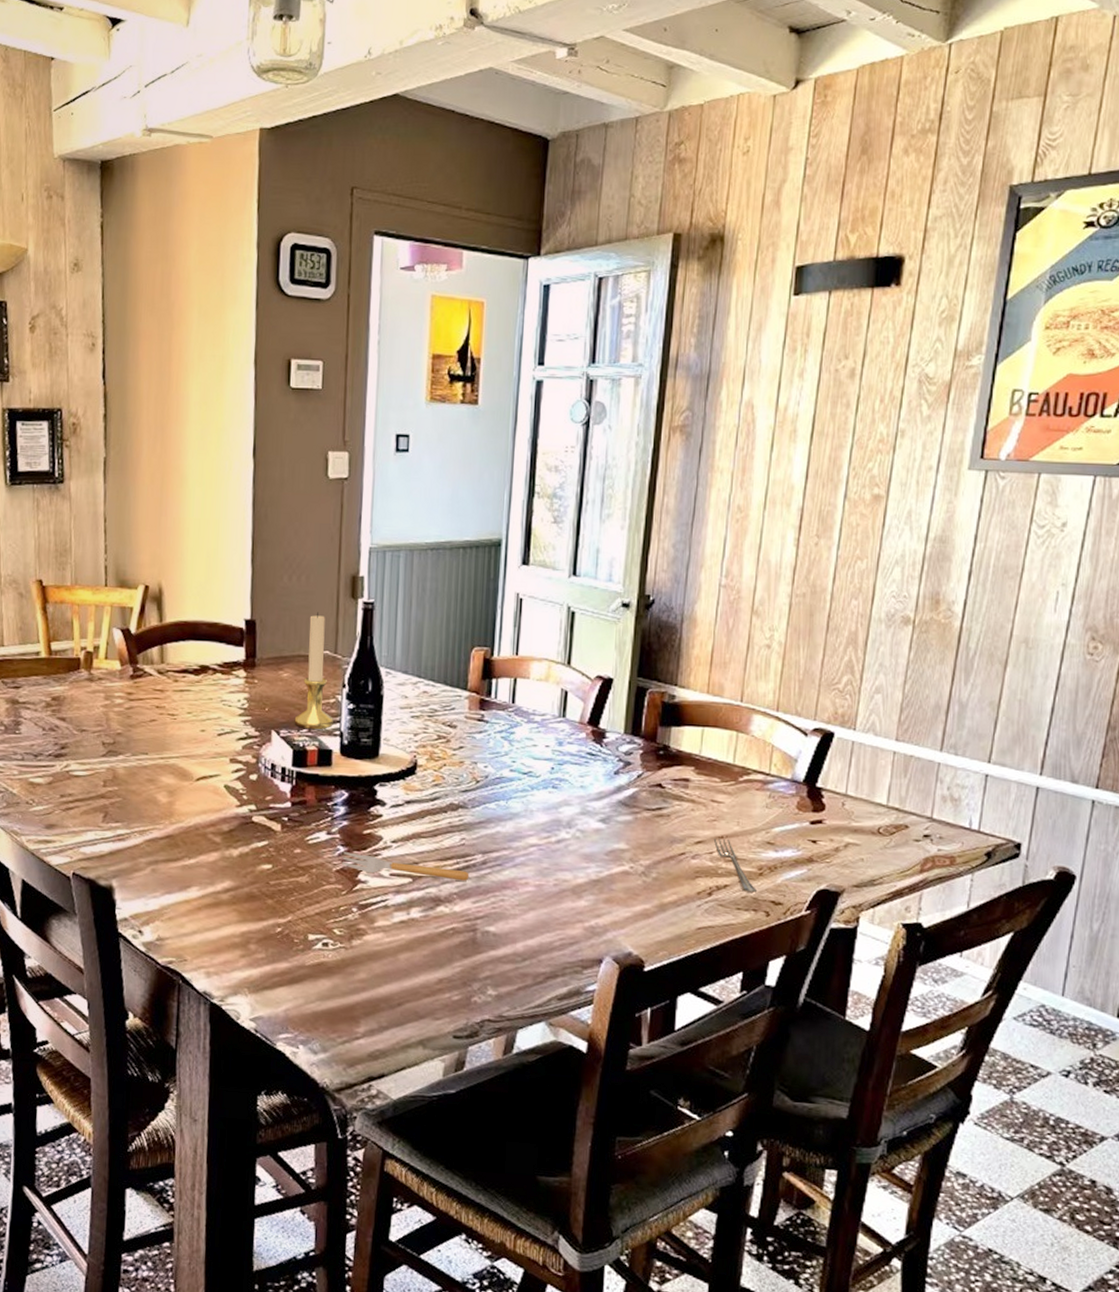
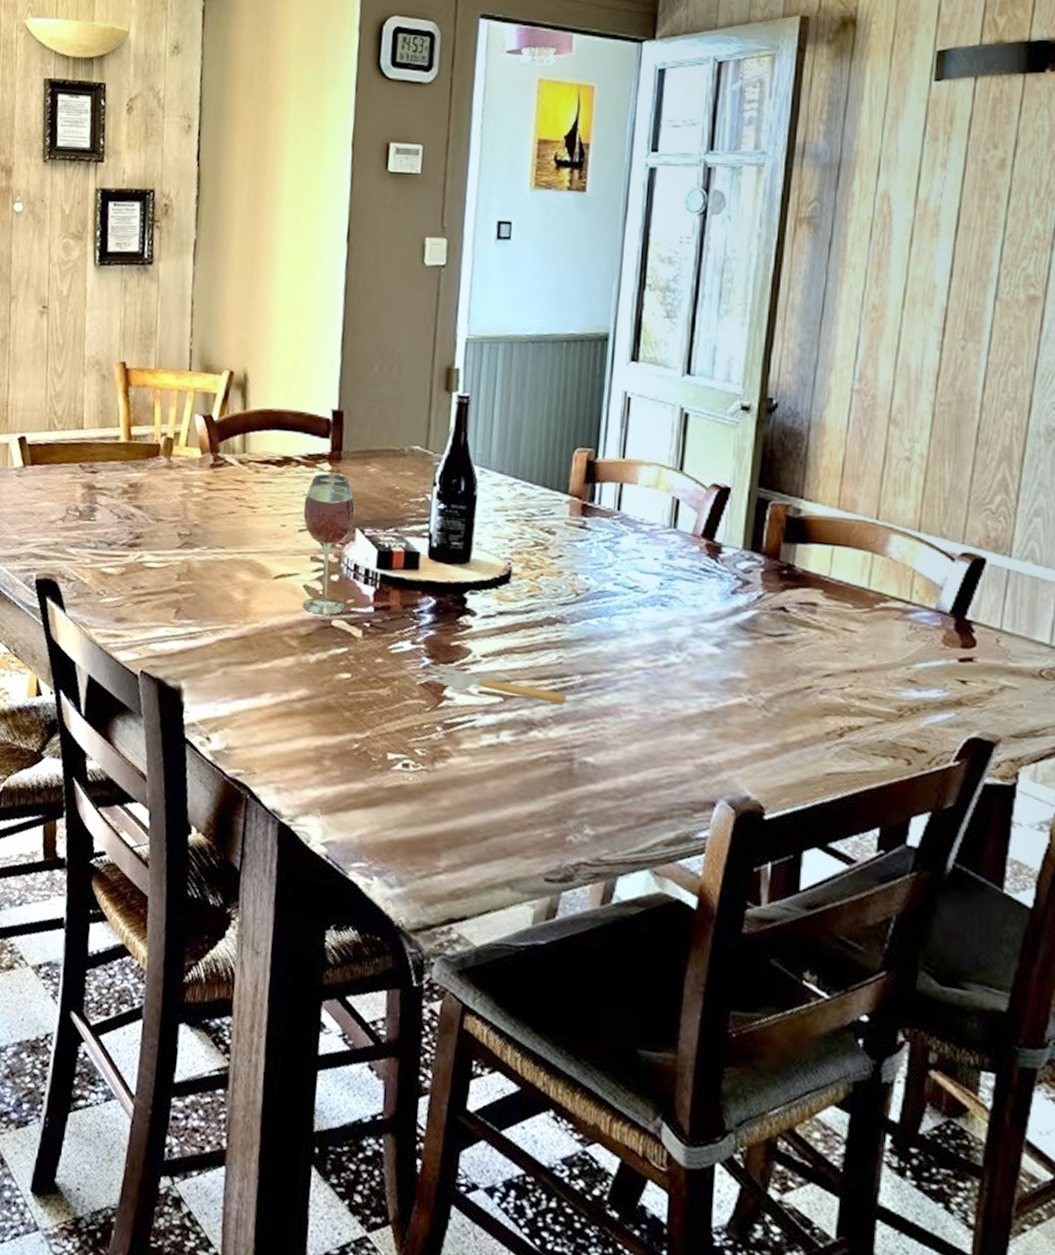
wineglass: none [221,680,270,812] -> present [302,474,356,615]
candle holder: present [294,612,335,730] -> none [380,404,423,530]
fork: present [713,839,758,893] -> none [845,672,897,737]

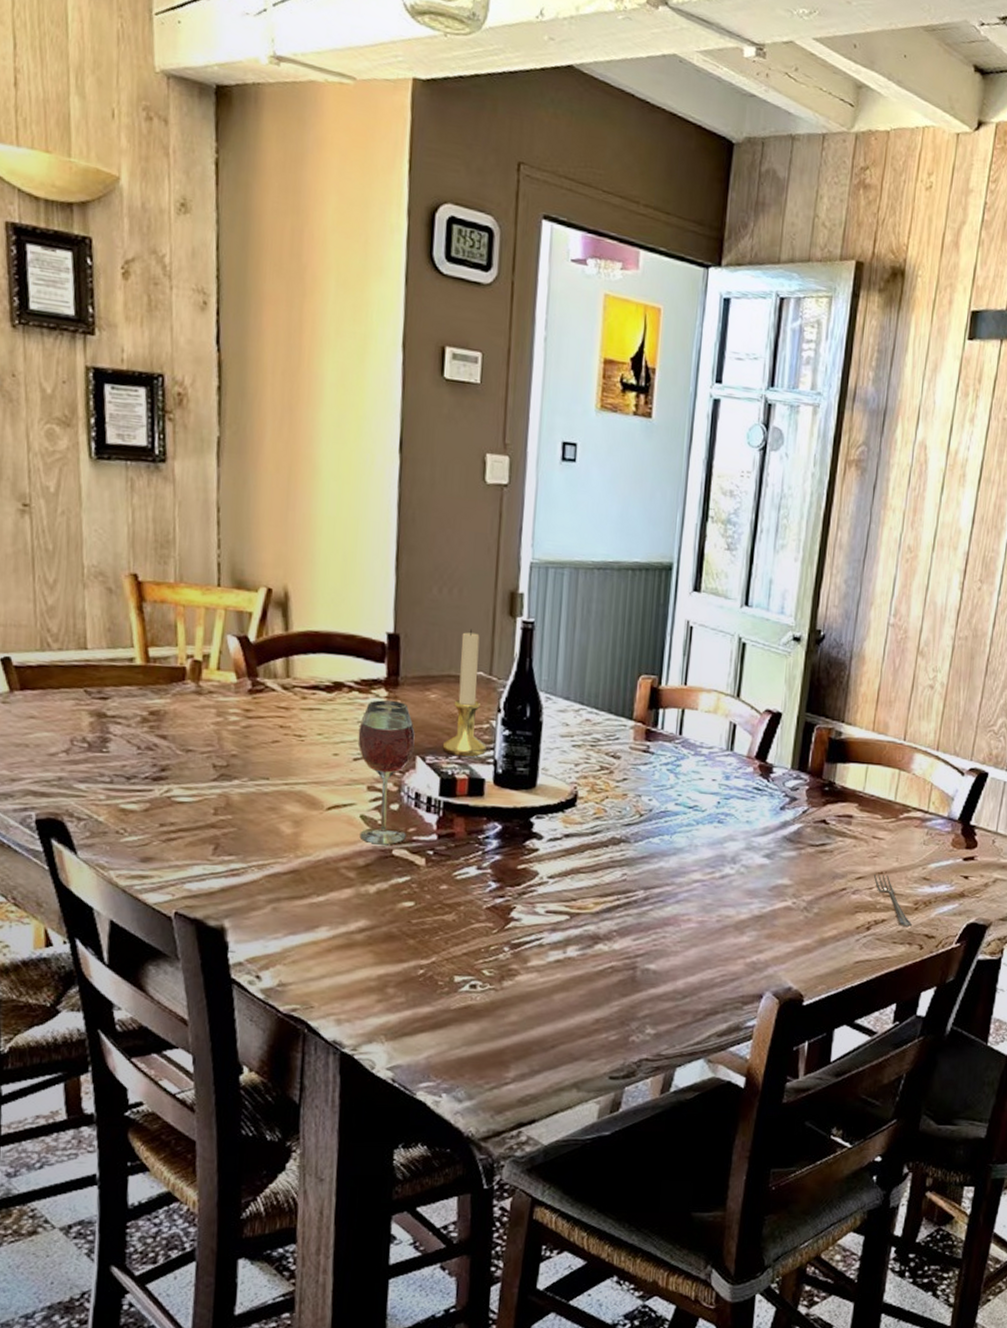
candle holder: none [380,404,423,530] -> present [442,629,488,757]
fork: present [426,664,567,705] -> none [493,888,630,919]
fork: none [845,672,897,737] -> present [873,875,913,927]

